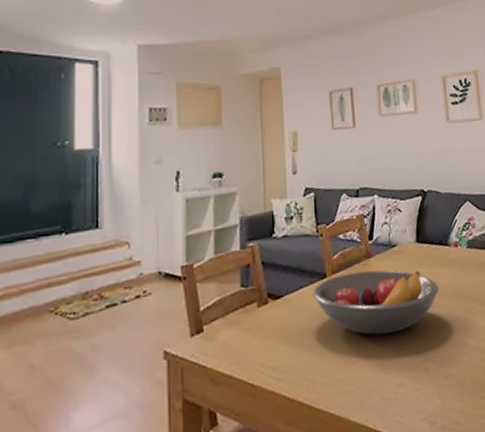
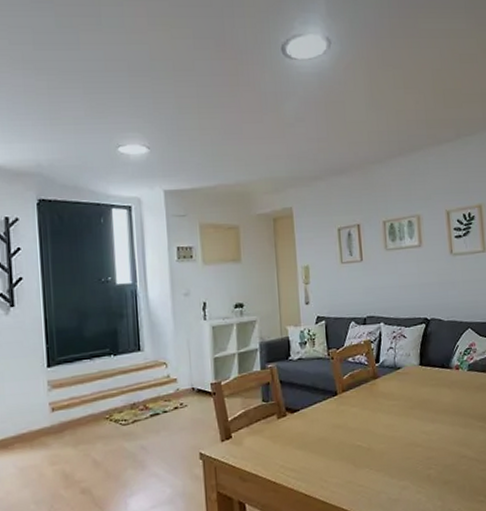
fruit bowl: present [313,270,440,335] -> none [326,389,441,445]

